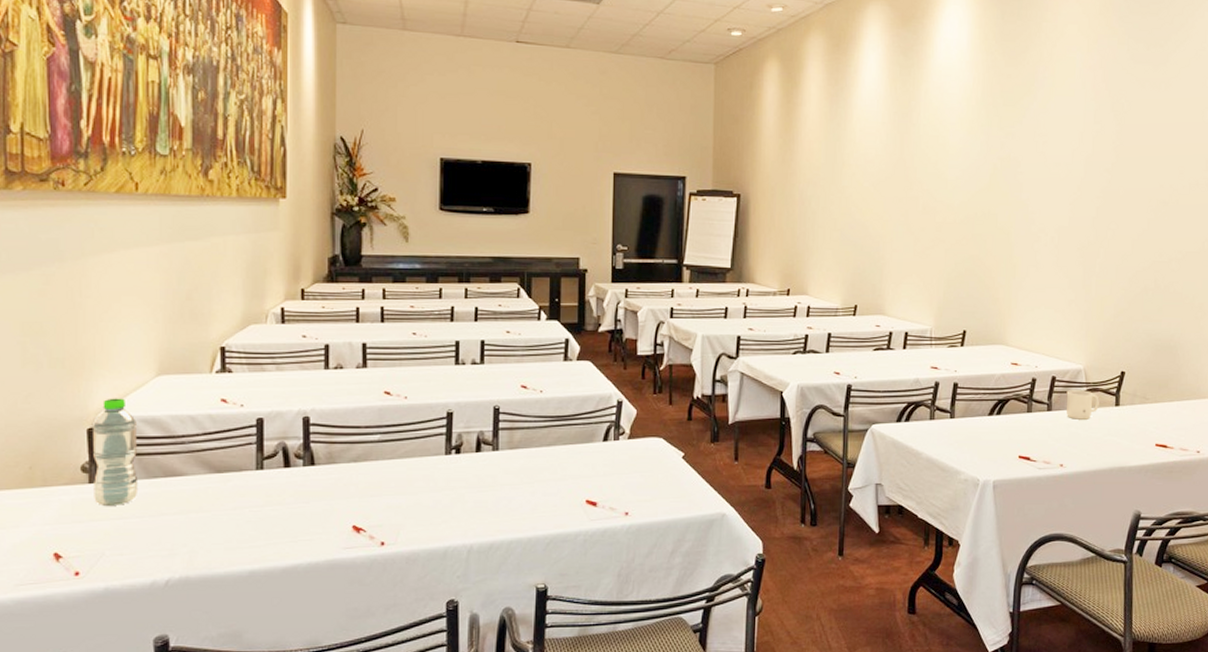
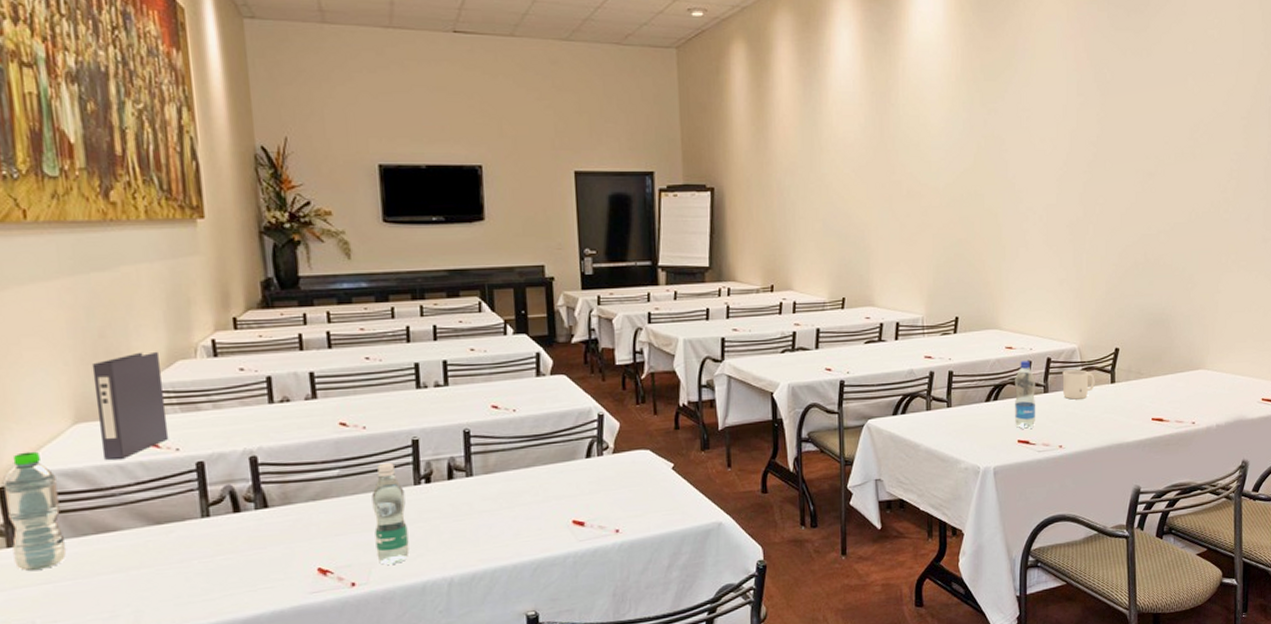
binder: none [177,314,236,410] -> present [91,351,169,460]
bottle: none [406,431,436,528] -> present [371,462,410,565]
bottle: none [1017,378,1040,445] -> present [1015,361,1036,429]

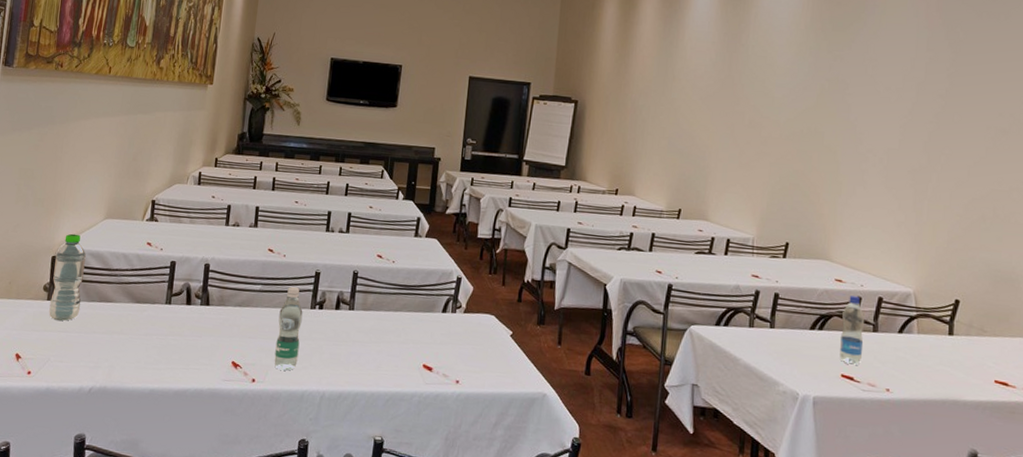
binder: present [91,351,169,460] -> none [117,174,165,250]
mug: present [1062,369,1095,400] -> none [893,313,931,346]

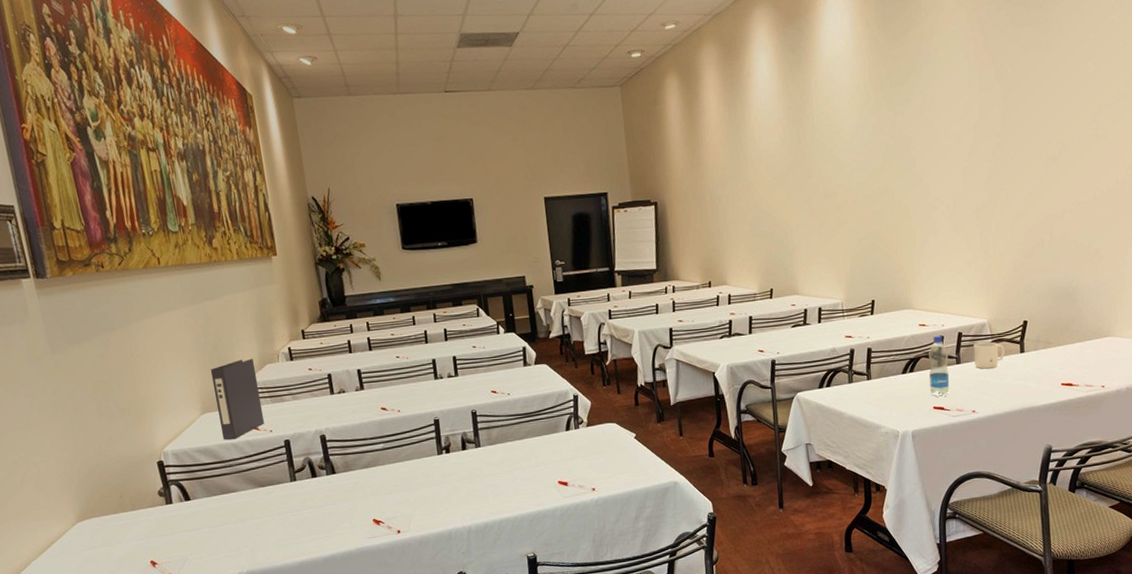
water bottle: present [49,233,86,321] -> none [160,434,204,521]
binder: none [117,174,165,250] -> present [210,358,265,440]
bottle: present [274,286,303,371] -> none [407,437,438,517]
mug: none [893,313,931,346] -> present [973,342,1005,369]

